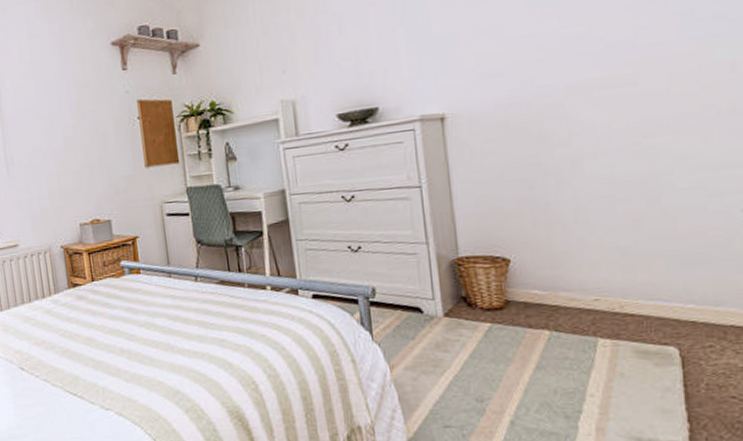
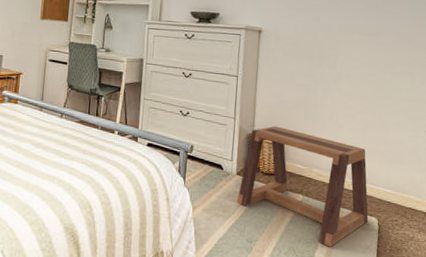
stool: none [450,243,663,396] -> present [236,126,369,247]

